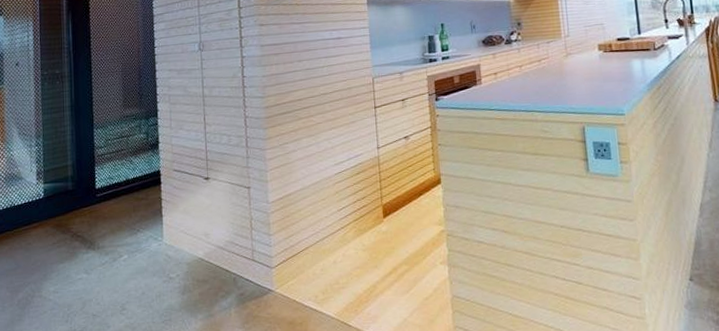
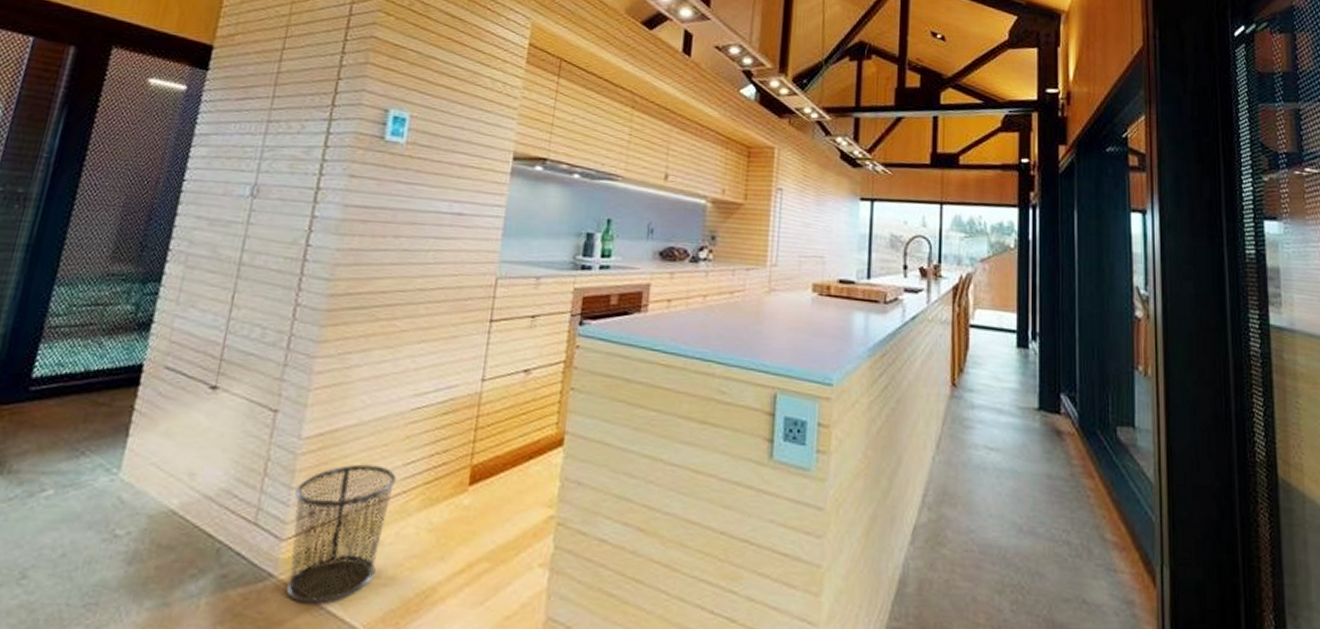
waste bin: none [273,213,336,305] -> present [286,464,397,604]

